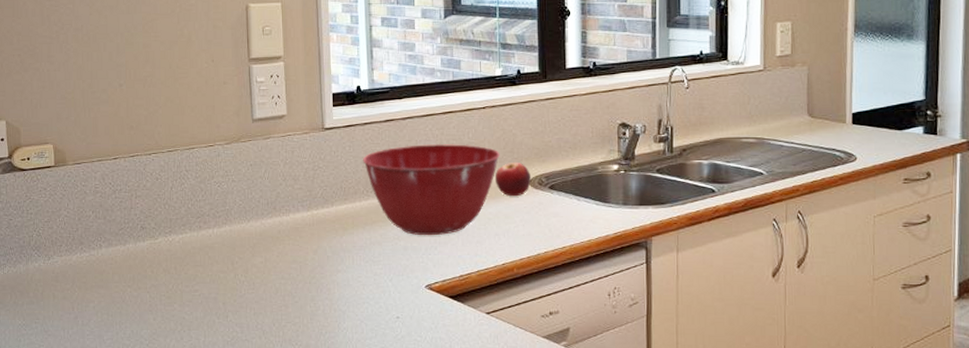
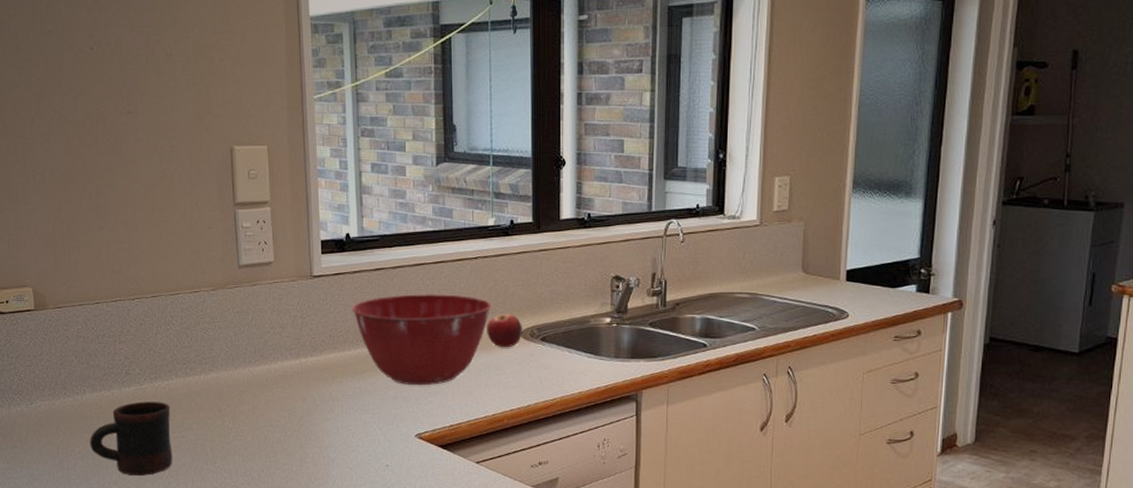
mug: none [105,256,185,332] -> present [90,401,173,477]

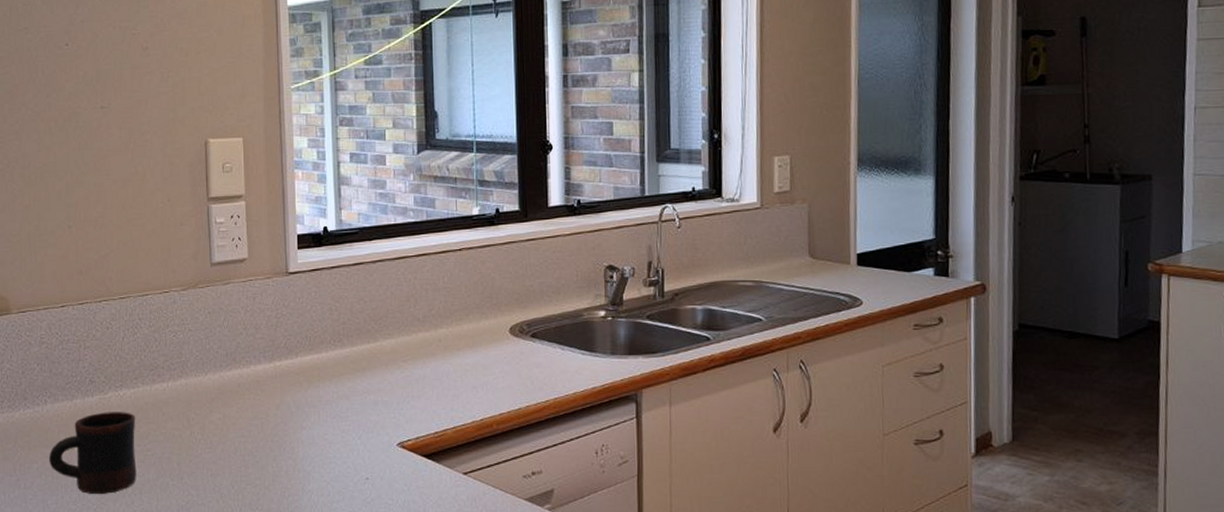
mixing bowl: present [352,294,492,386] -> none [330,289,478,389]
fruit: present [486,313,523,348] -> none [472,308,512,346]

